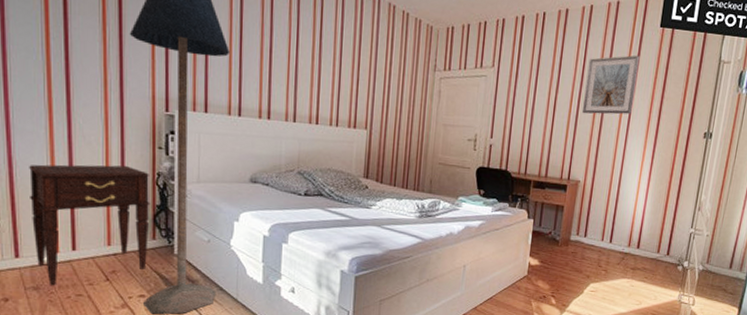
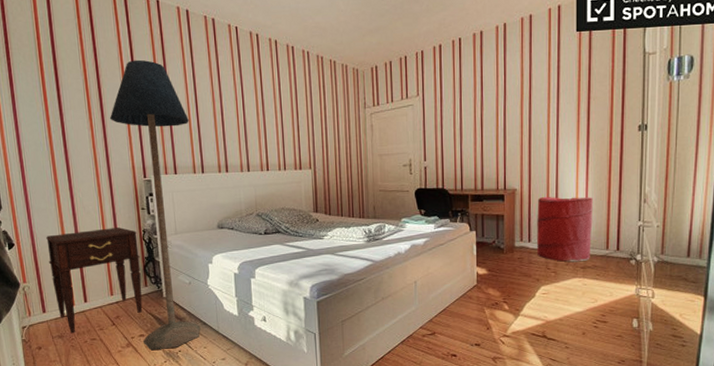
picture frame: present [582,55,640,115] -> none [509,62,560,126]
laundry hamper: none [591,191,652,263] -> present [537,196,593,263]

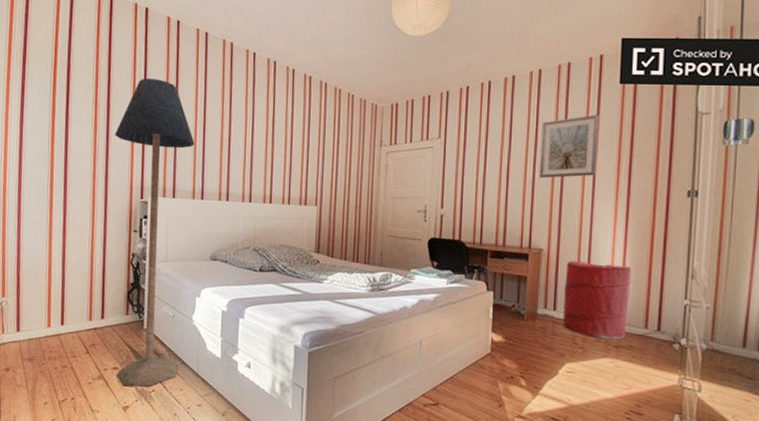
nightstand: present [46,227,143,333] -> none [31,248,126,357]
picture frame: none [509,62,560,126] -> present [539,114,600,179]

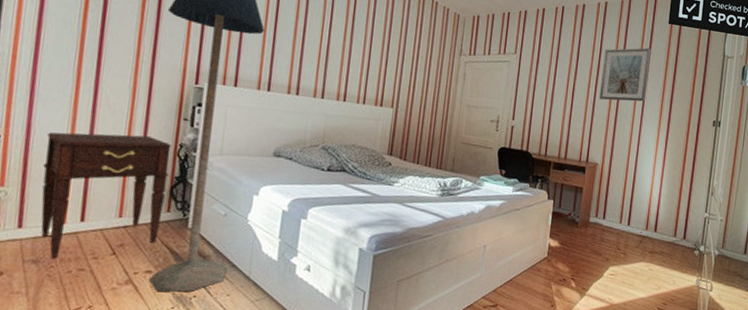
nightstand: none [31,248,126,357] -> present [41,132,171,258]
laundry hamper: present [563,260,631,340] -> none [610,175,667,246]

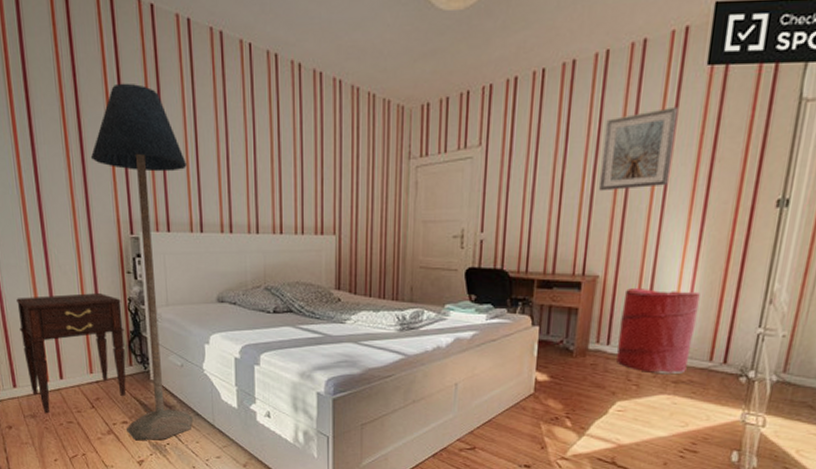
laundry hamper: none [610,175,667,246] -> present [616,287,700,375]

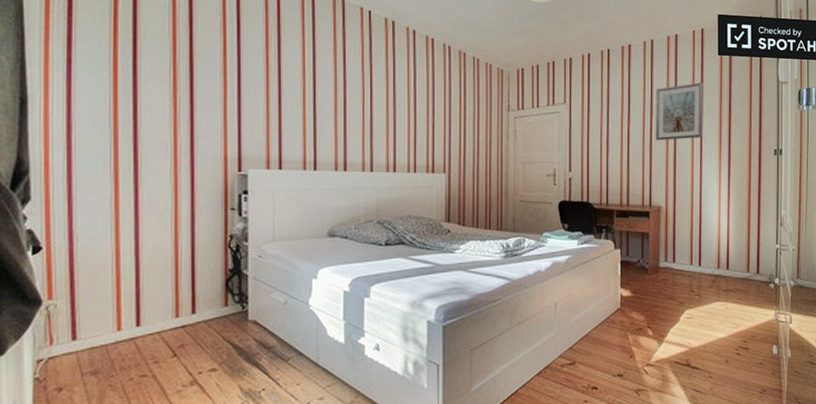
nightstand: present [16,293,126,413] -> none [91,231,222,367]
floor lamp: present [90,83,192,441] -> none [200,33,303,390]
laundry hamper: present [616,287,700,375] -> none [681,215,734,285]

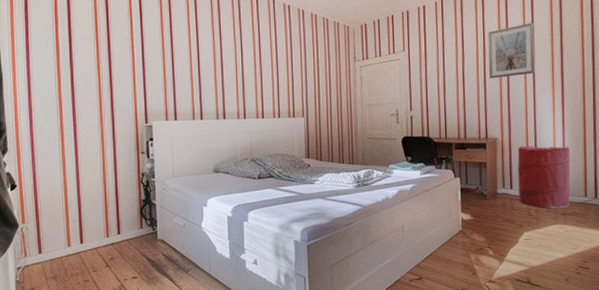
laundry hamper: none [681,215,734,285] -> present [517,145,571,209]

